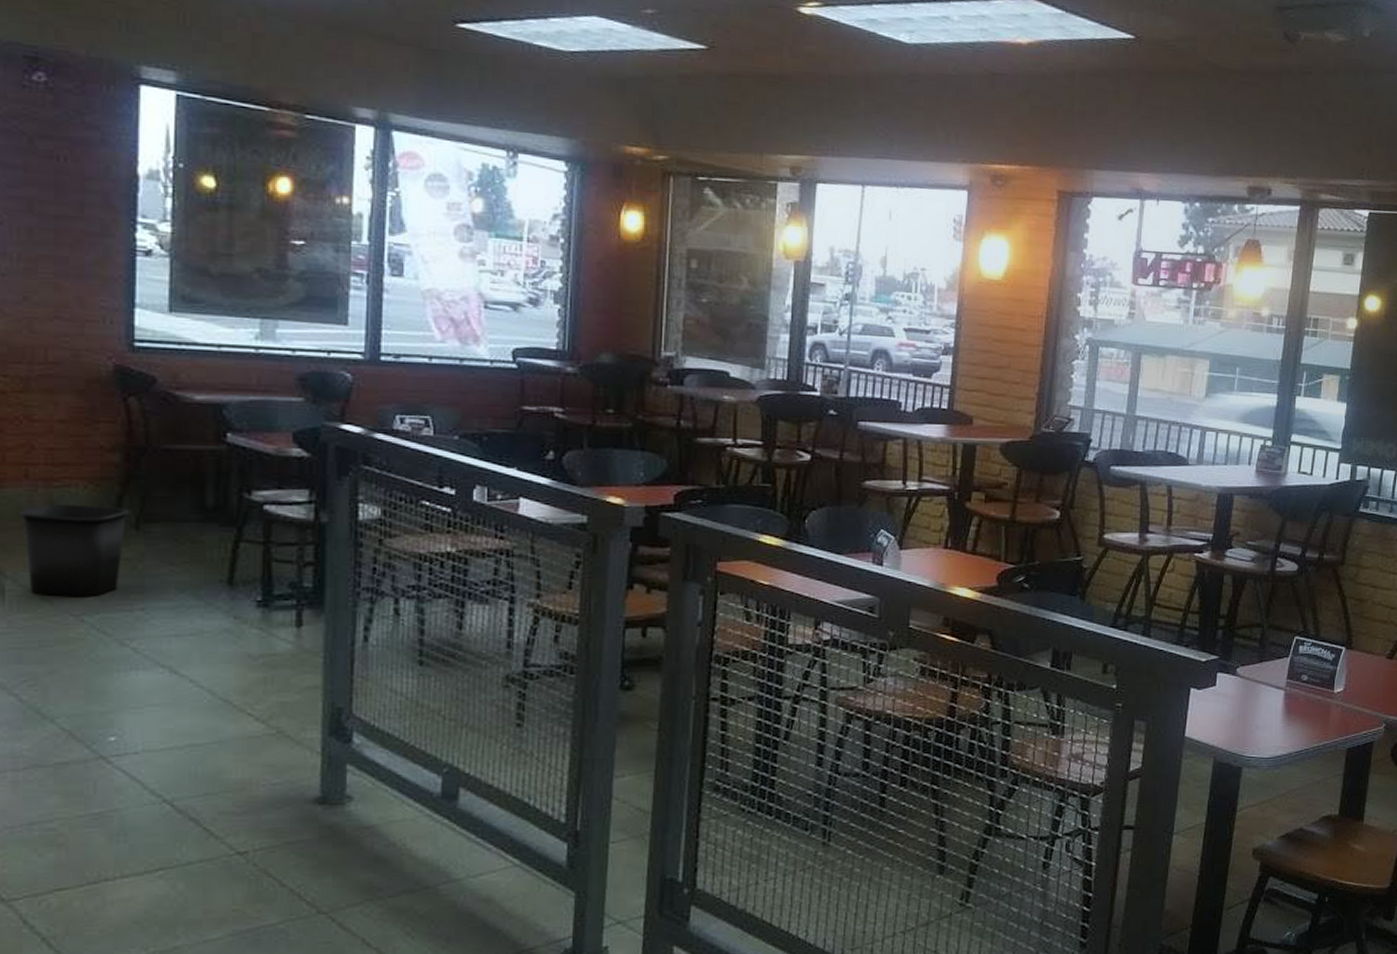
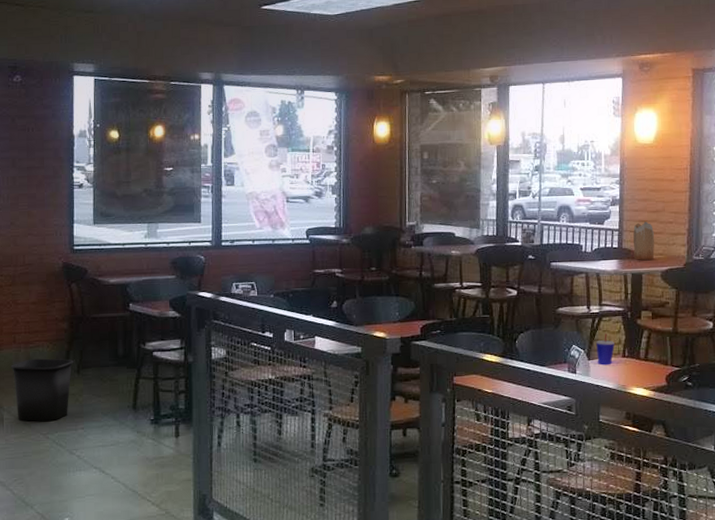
beverage cup: none [911,517,935,557] -> present [596,333,615,365]
paper bag: none [966,379,996,429] -> present [633,221,655,261]

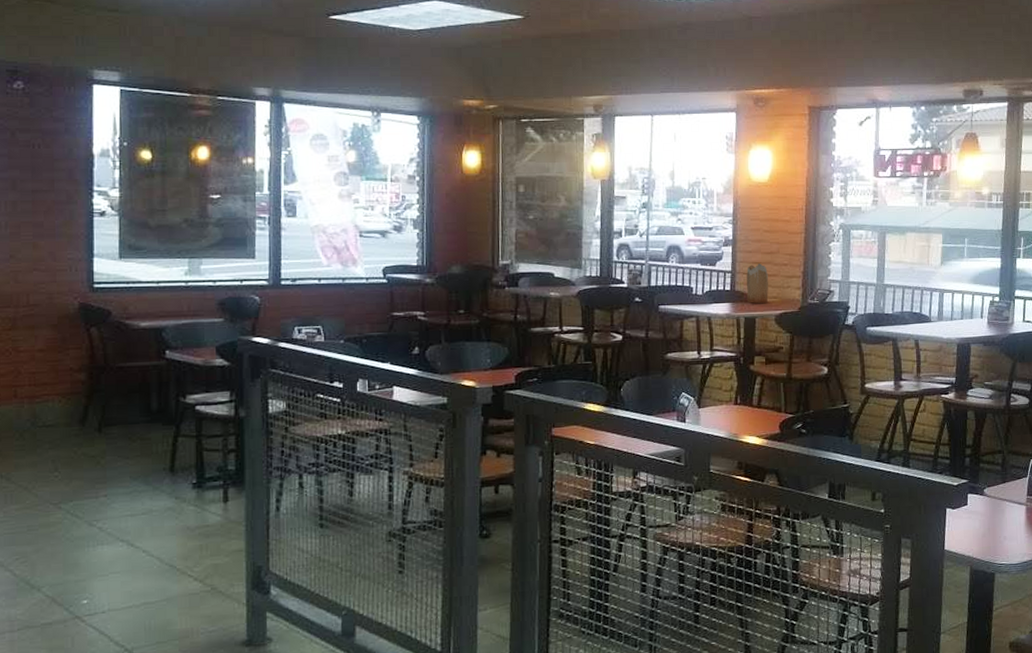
waste bin: present [11,358,74,422] -> none [10,415,94,490]
beverage cup: present [596,333,615,365] -> none [707,380,726,413]

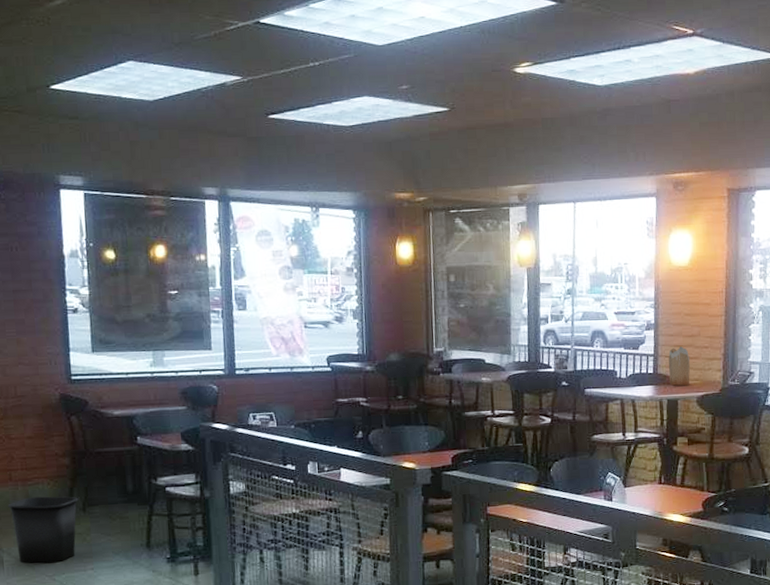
waste bin: none [10,415,94,490] -> present [8,496,79,564]

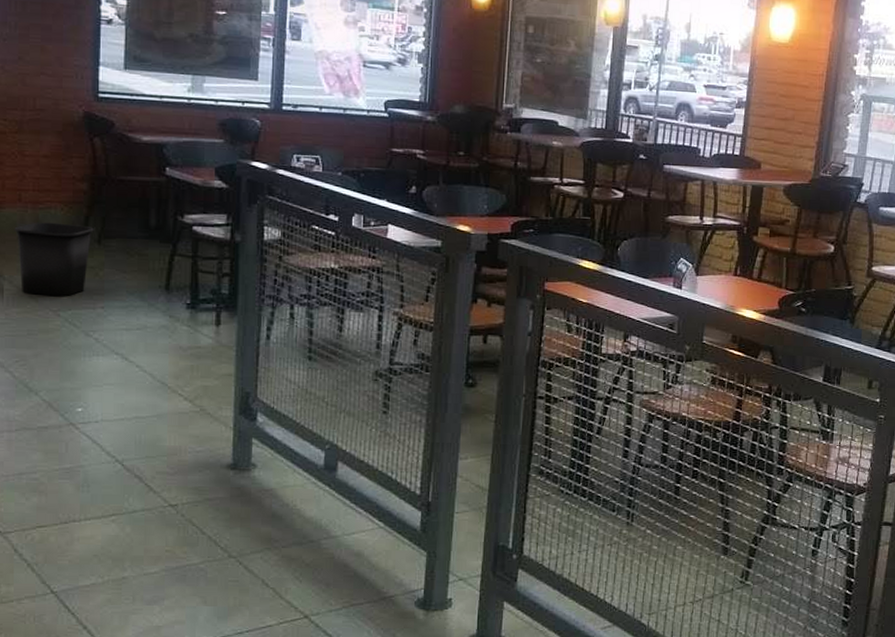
paper bag: present [668,346,691,386] -> none [755,129,781,173]

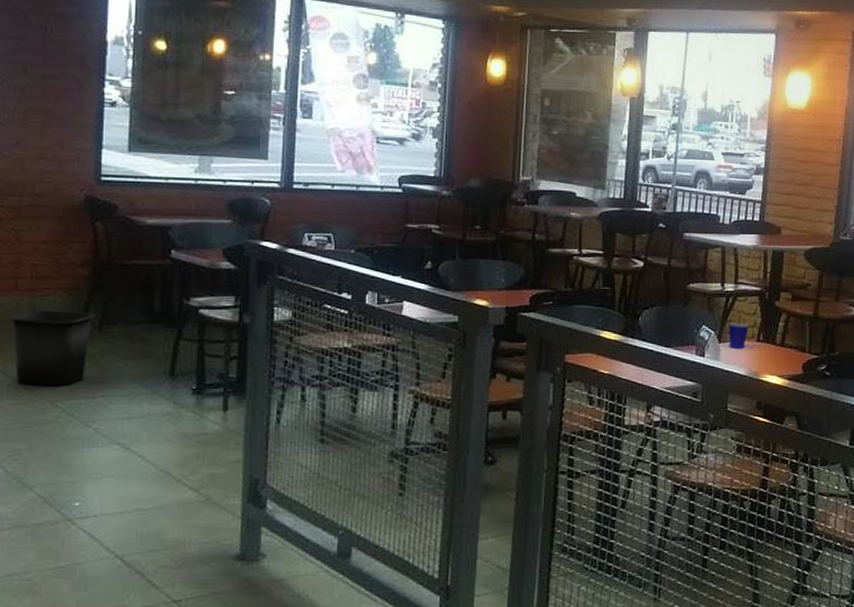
beverage cup: none [706,248,726,283] -> present [729,315,749,349]

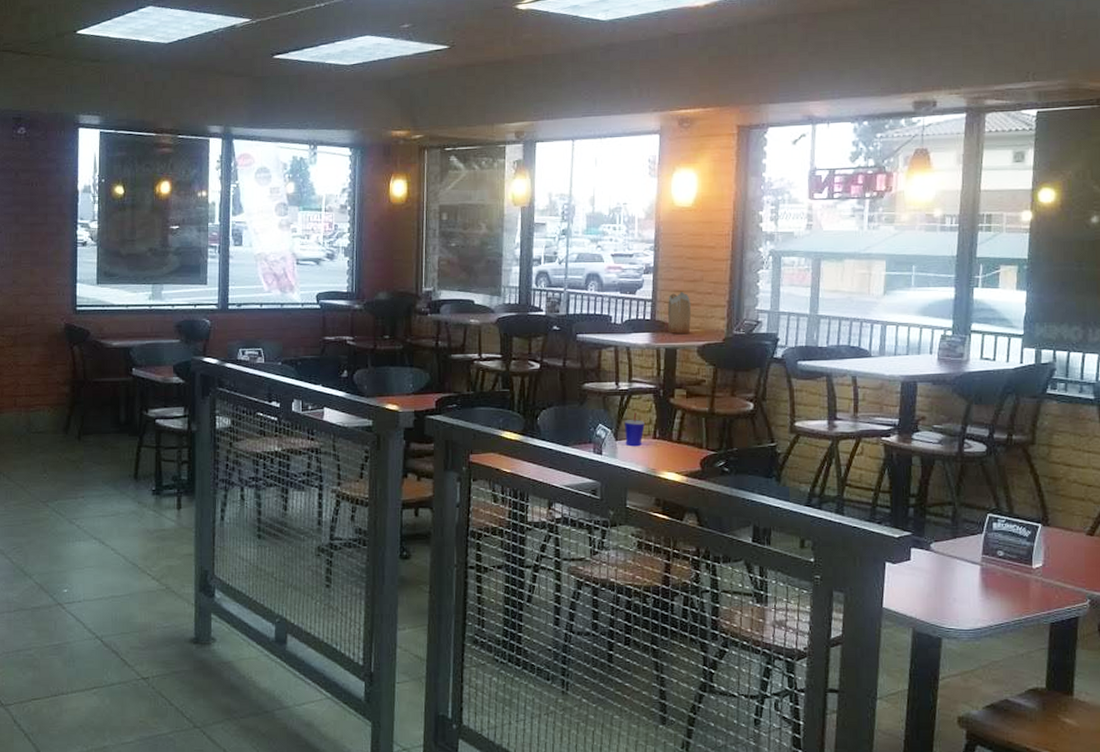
waste bin: present [9,310,95,387] -> none [11,423,75,489]
paper bag: none [775,195,801,238] -> present [667,292,692,335]

